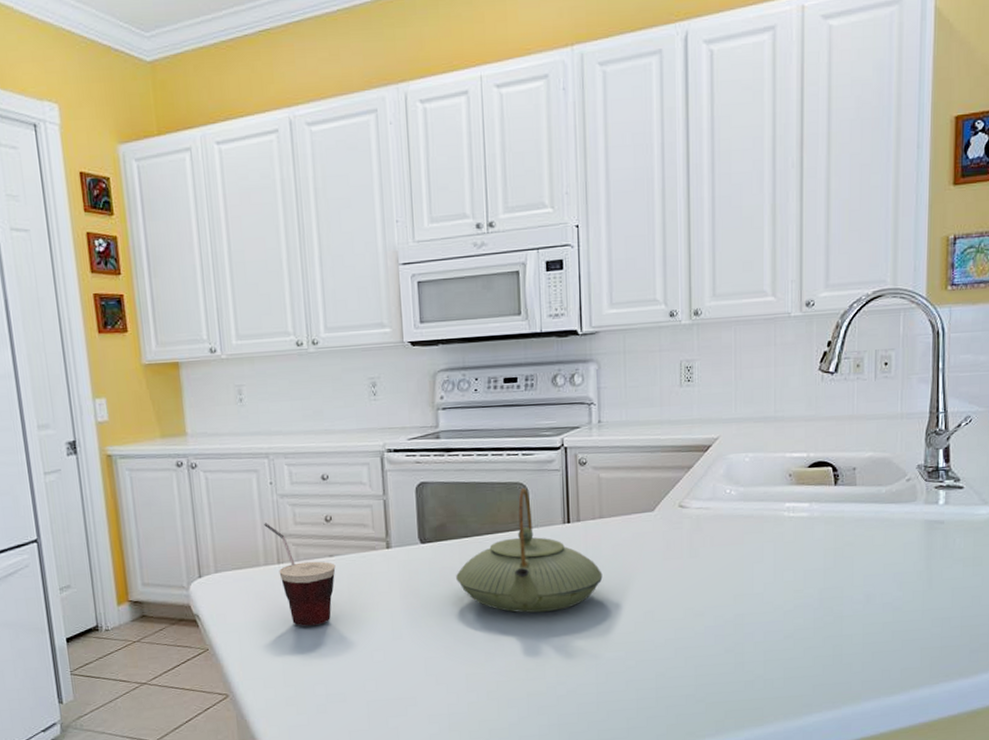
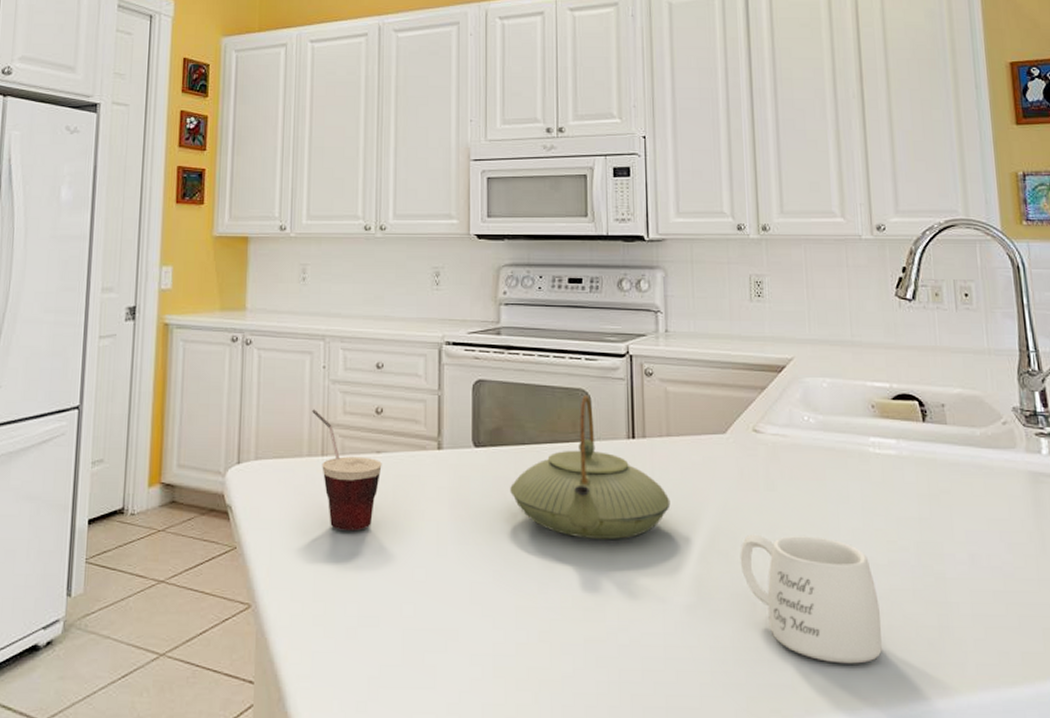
mug: none [664,592,784,692] -> present [740,534,882,664]

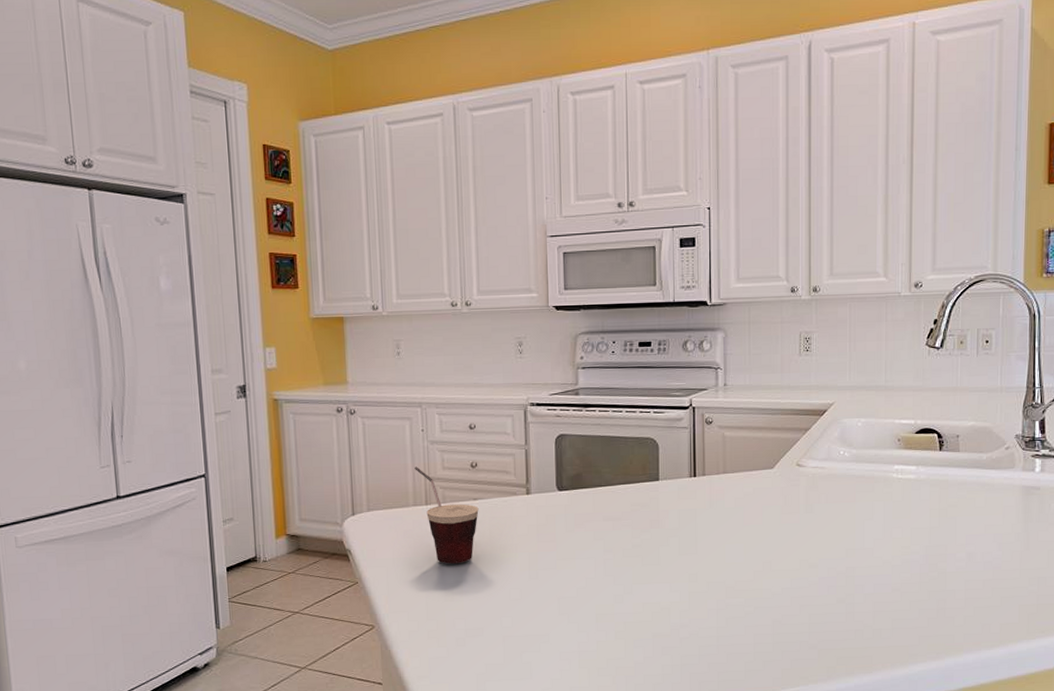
teapot: present [510,394,671,540] -> none [590,442,725,559]
mug: present [740,534,882,664] -> none [781,546,891,641]

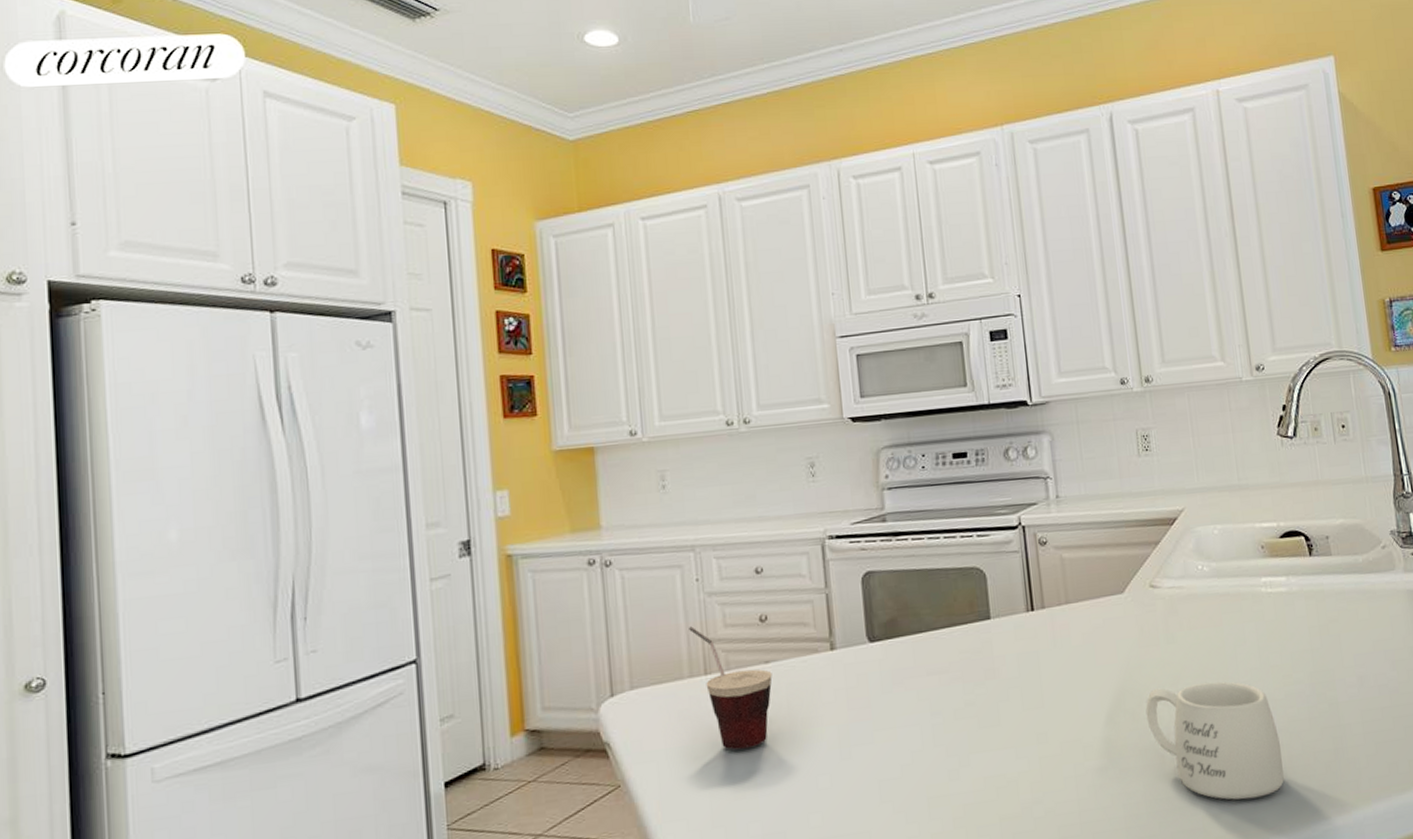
mug: none [781,546,891,641] -> present [1145,681,1284,800]

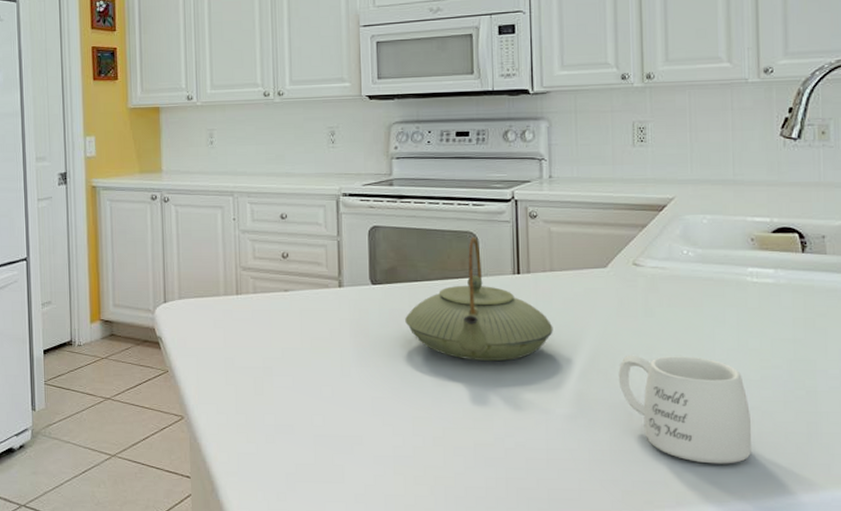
cup: present [689,626,773,750] -> none [226,255,290,356]
teapot: none [911,572,1075,719] -> present [405,236,553,362]

